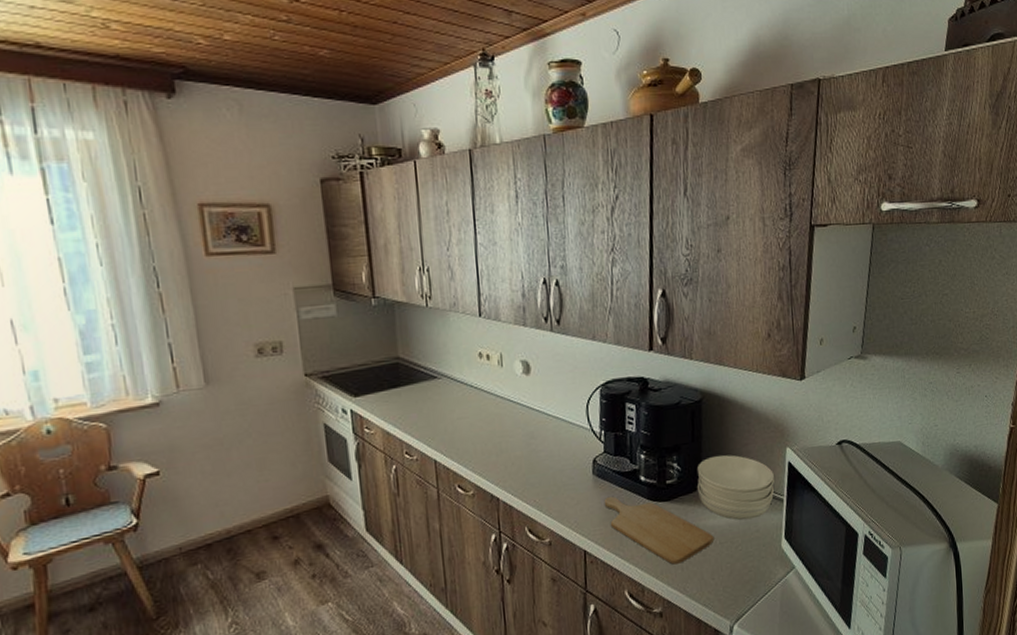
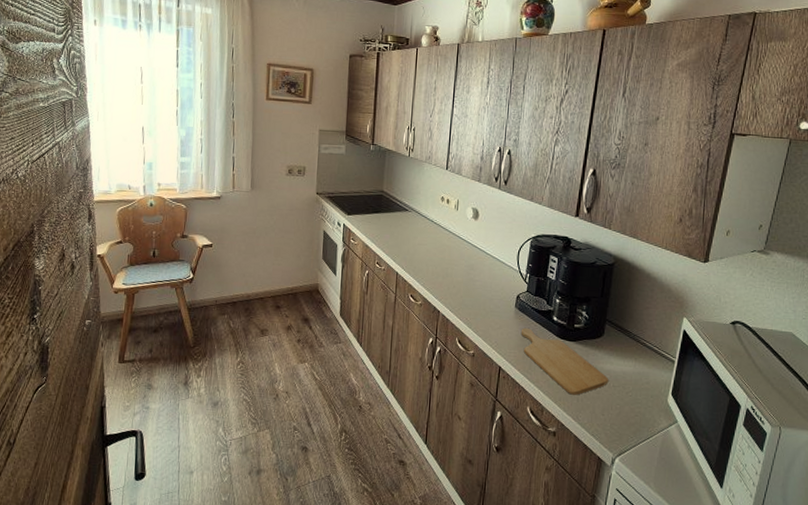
bowl: present [697,455,774,520] -> none [600,312,669,372]

